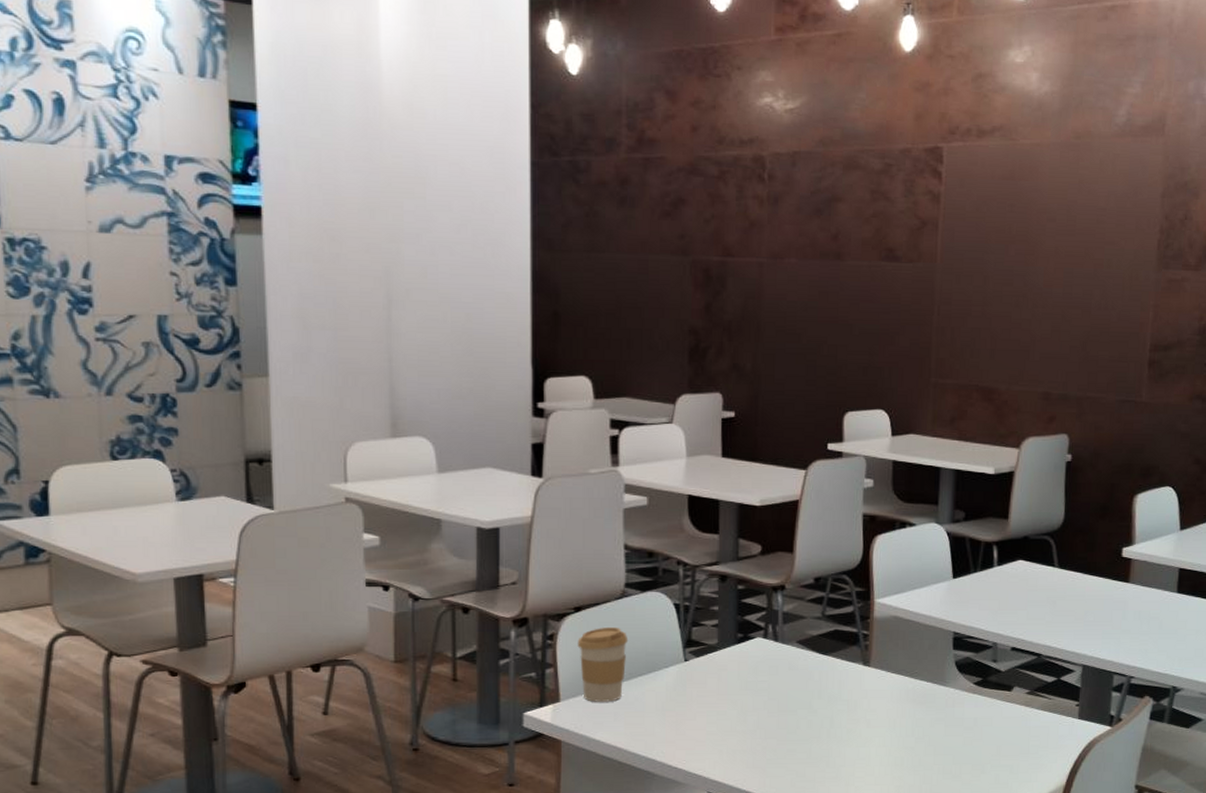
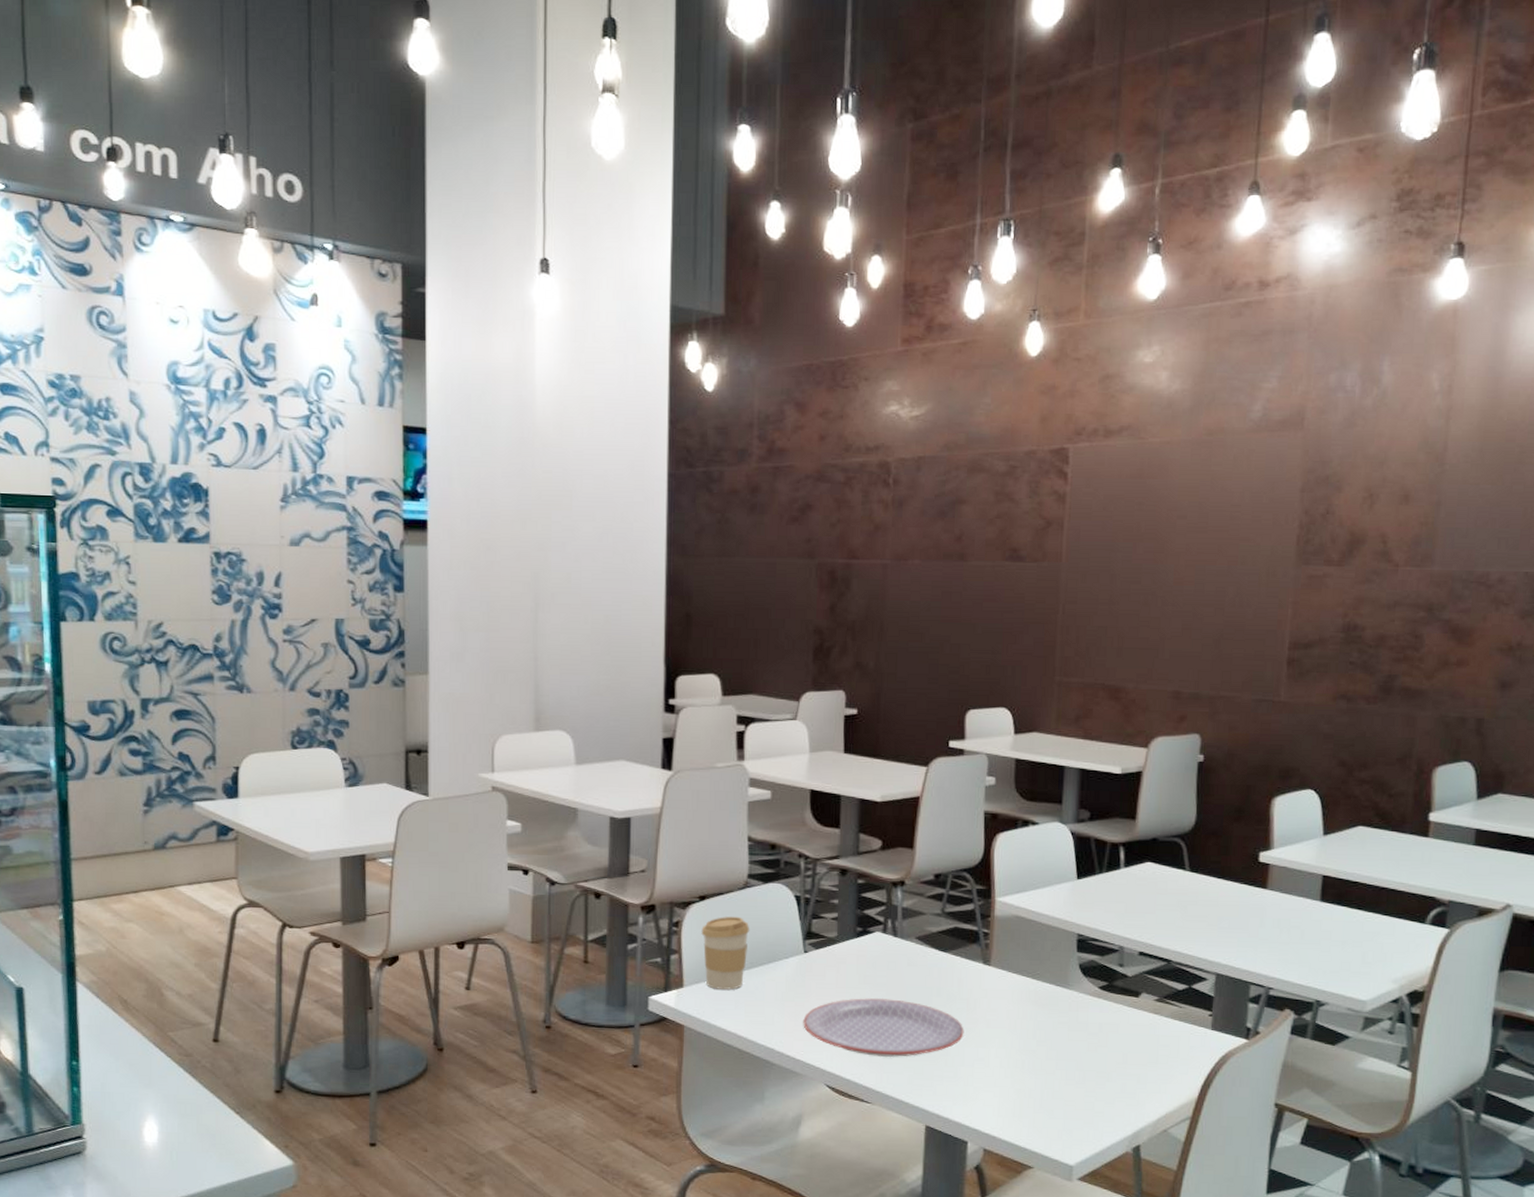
plate: none [684,704,845,761] -> present [803,998,964,1057]

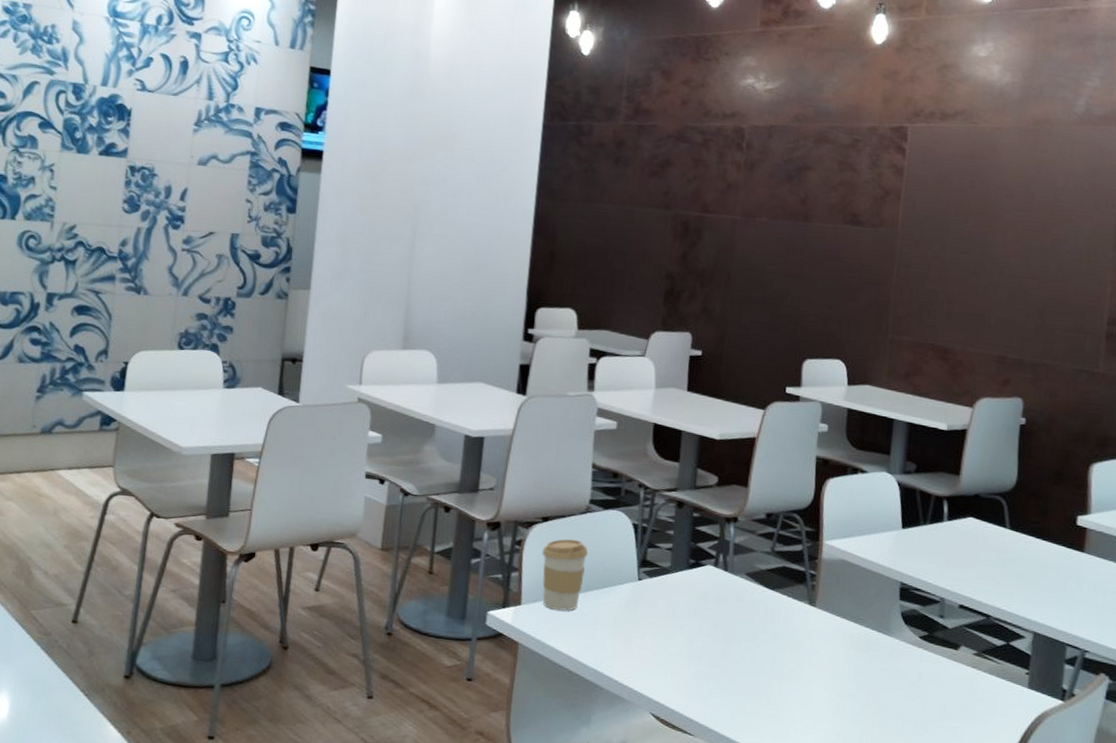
plate: present [803,998,964,1057] -> none [632,629,788,692]

